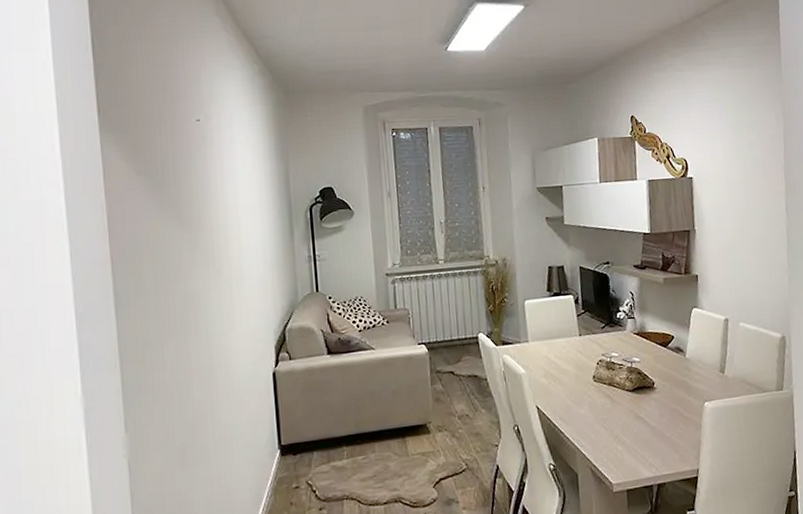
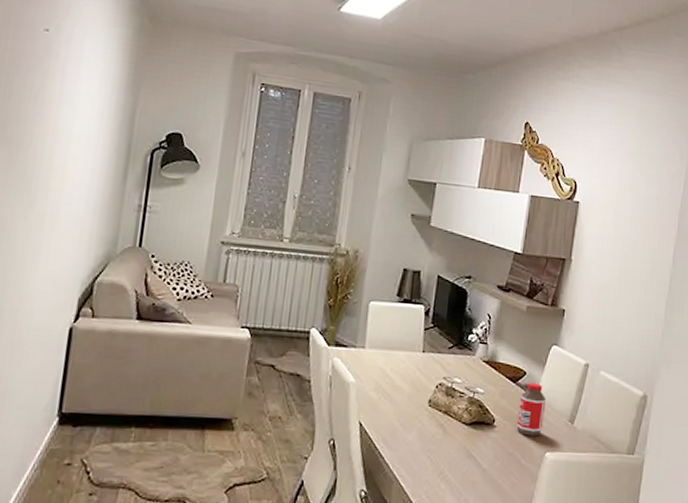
bottle: none [672,344,698,391] -> present [516,383,547,436]

